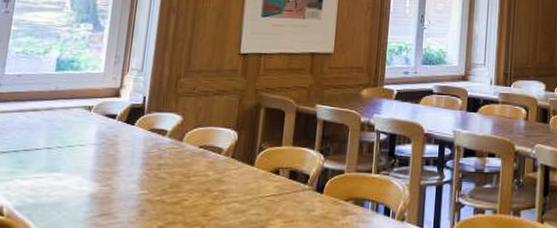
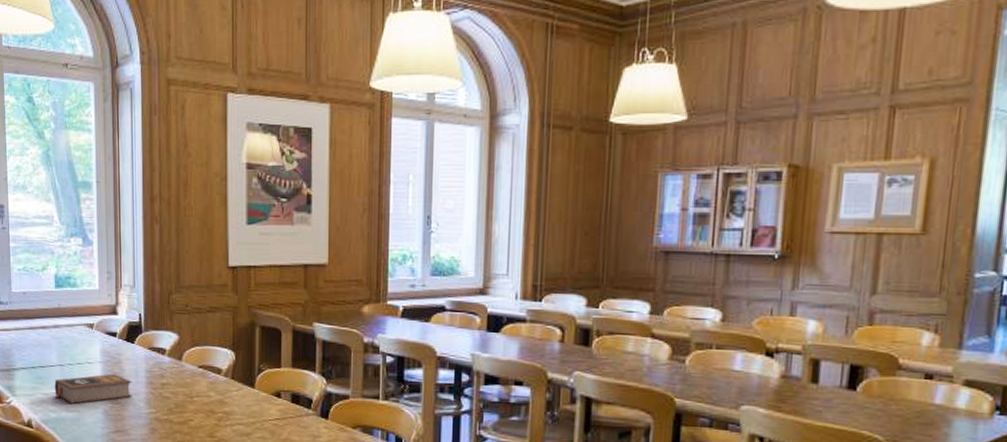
book: none [34,156,126,188] -> present [53,374,132,404]

